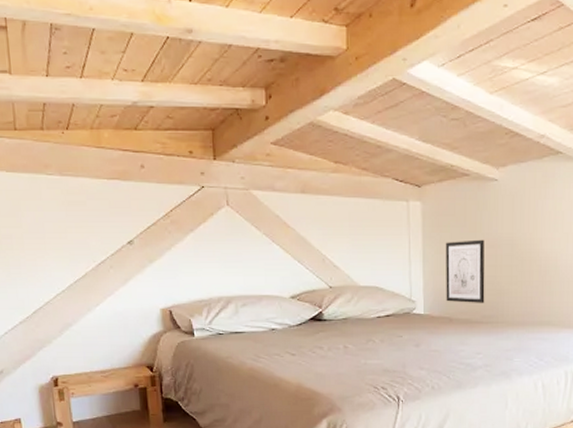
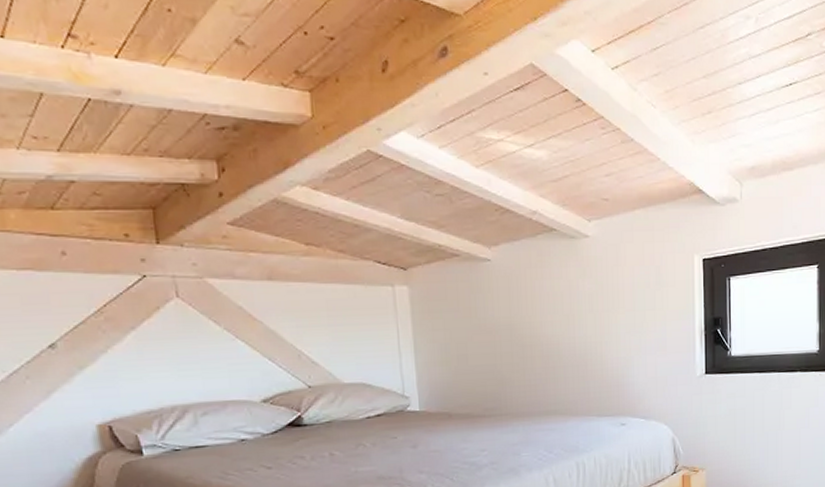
wall art: present [445,239,485,303] -> none [438,325,486,396]

